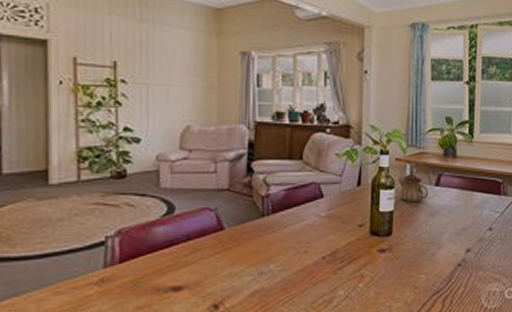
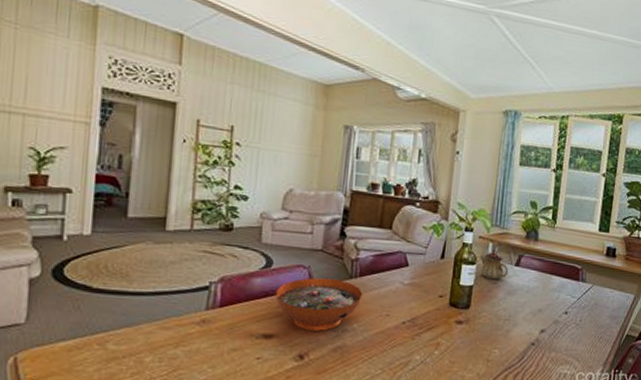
decorative bowl: none [180,219,277,278] -> present [275,277,363,331]

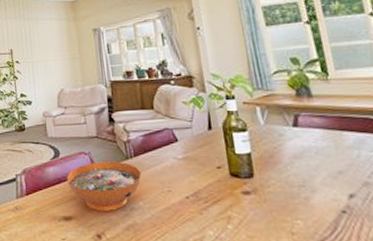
teapot: present [479,249,509,280] -> none [249,113,288,145]

